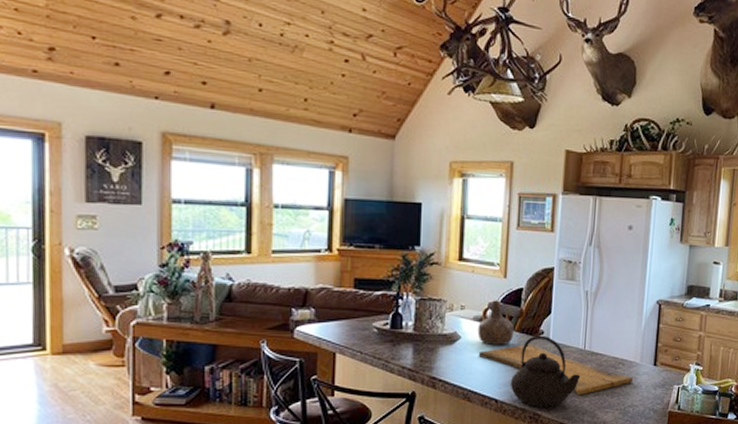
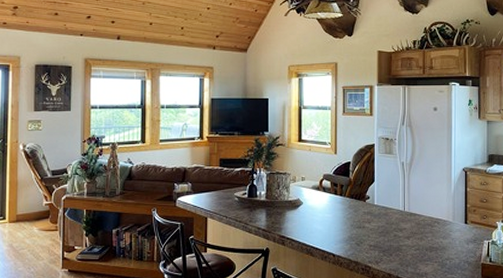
bottle: present [477,300,514,346] -> none [316,172,345,210]
cutting board: present [479,343,633,396] -> none [318,207,447,251]
teapot: present [510,335,581,409] -> none [344,200,403,262]

